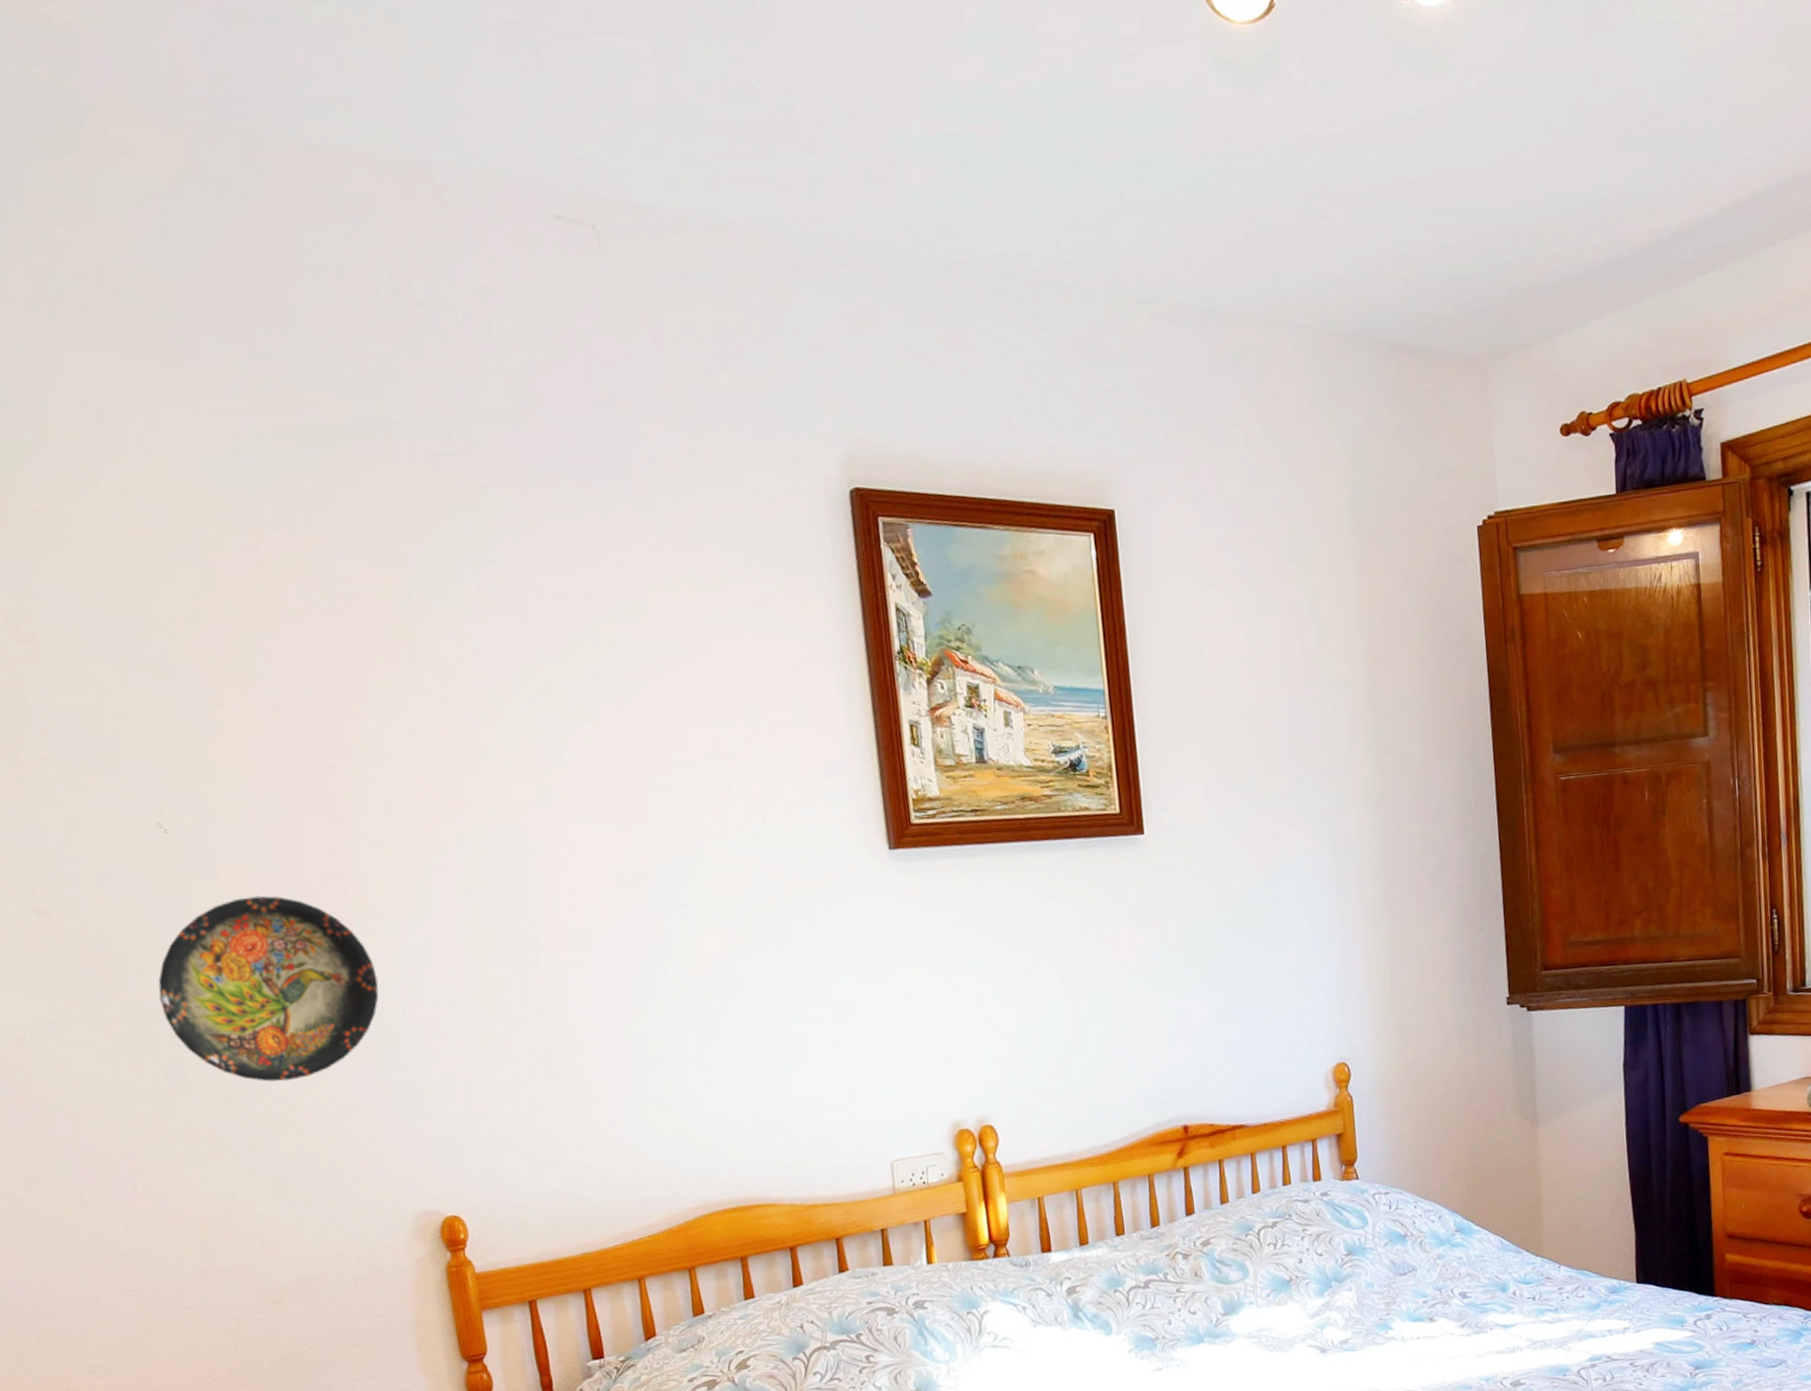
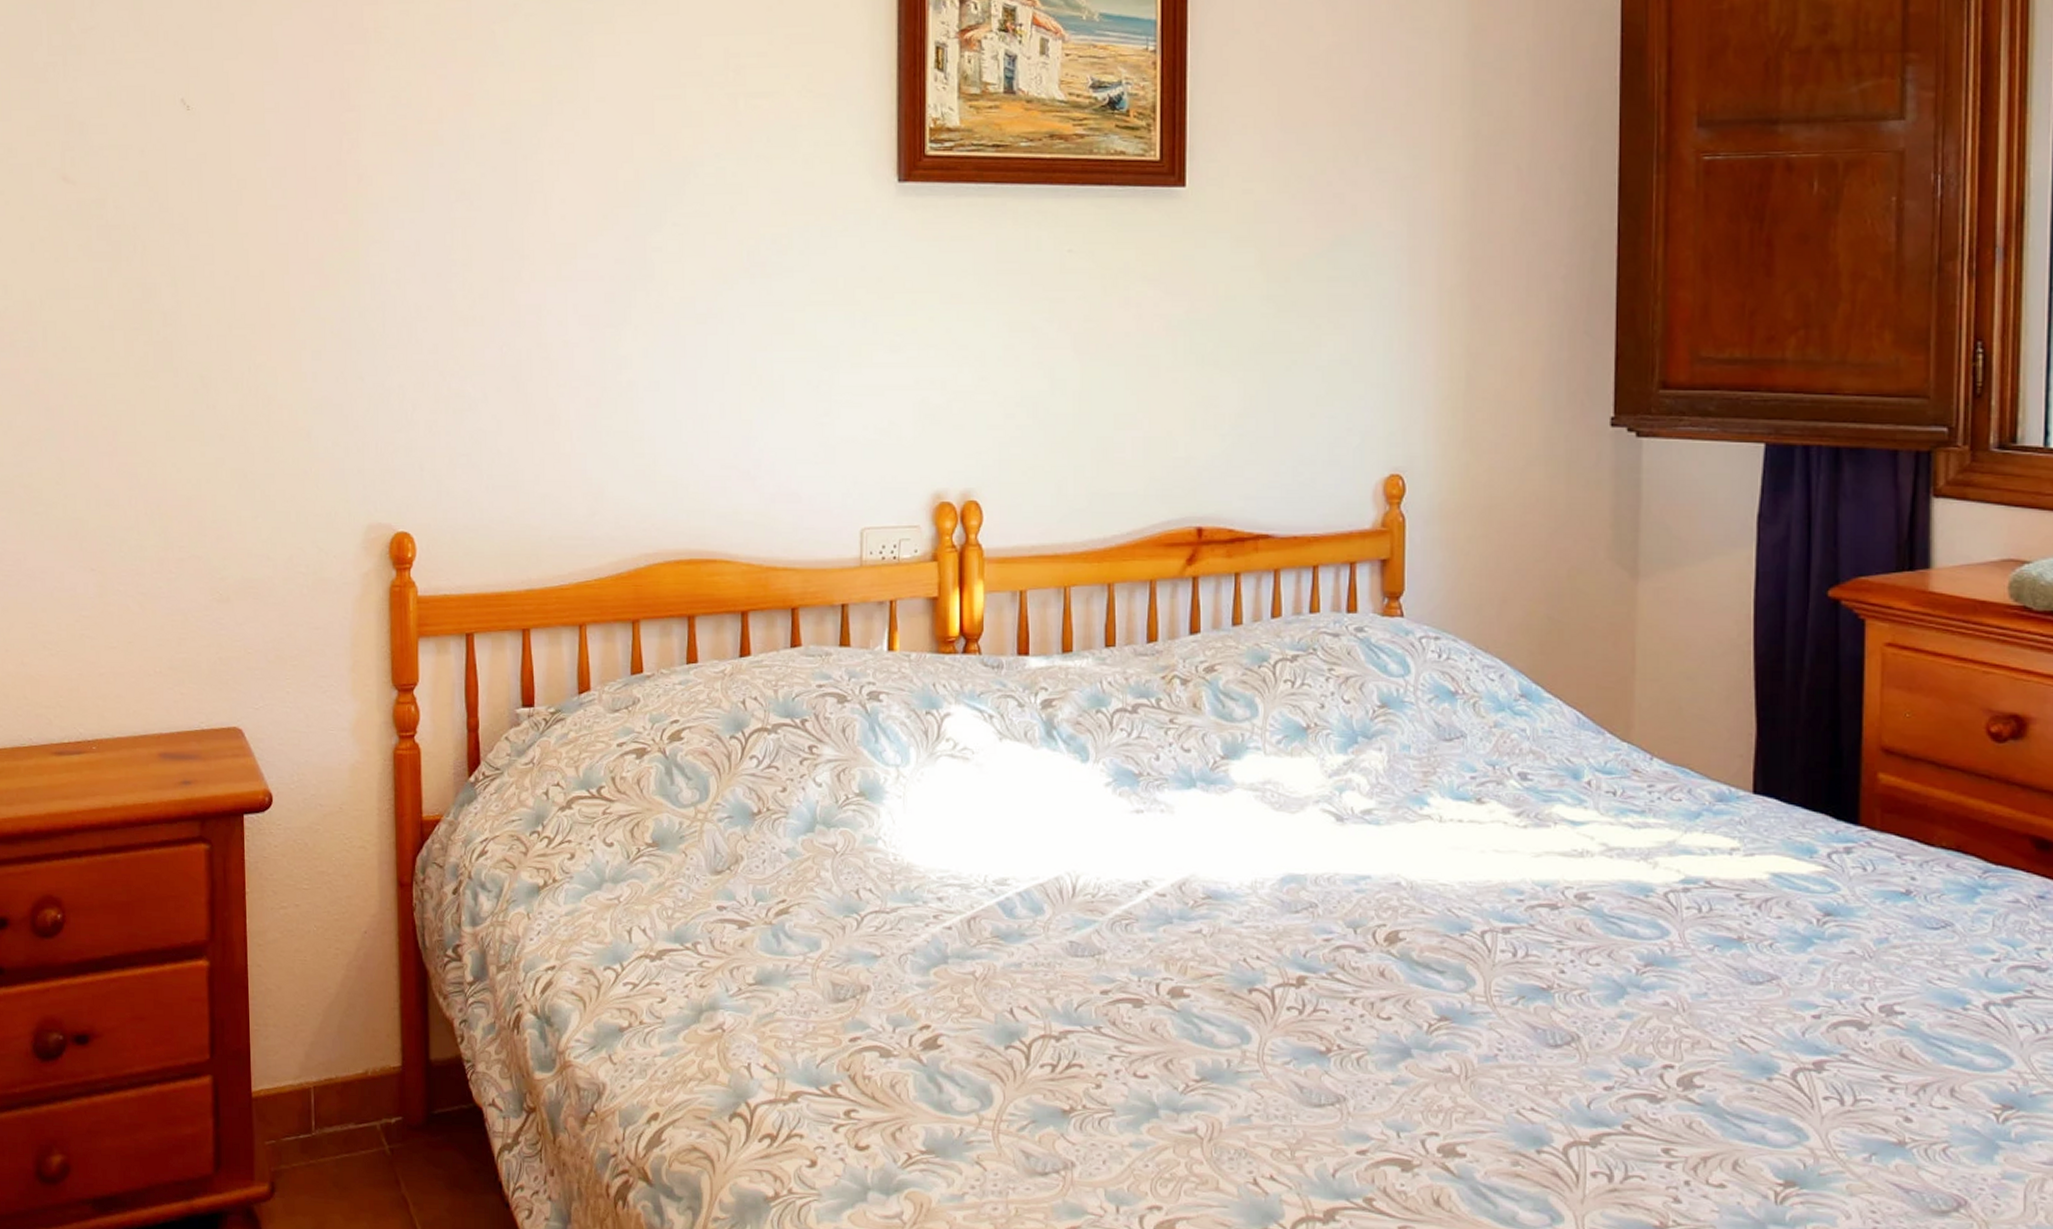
decorative plate: present [158,896,379,1083] -> none [159,179,364,372]

